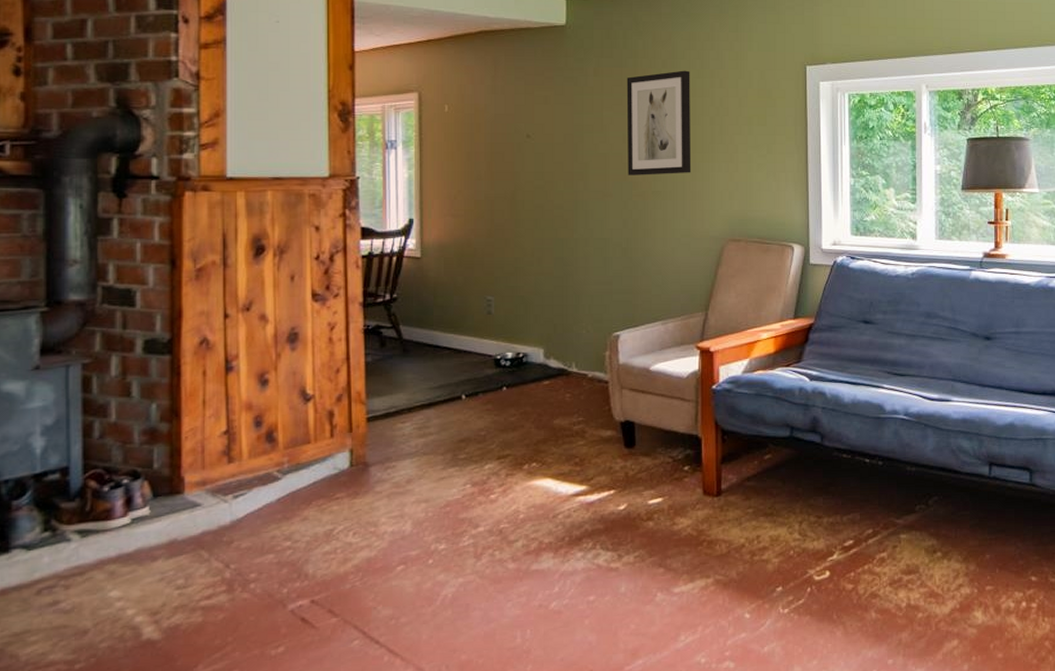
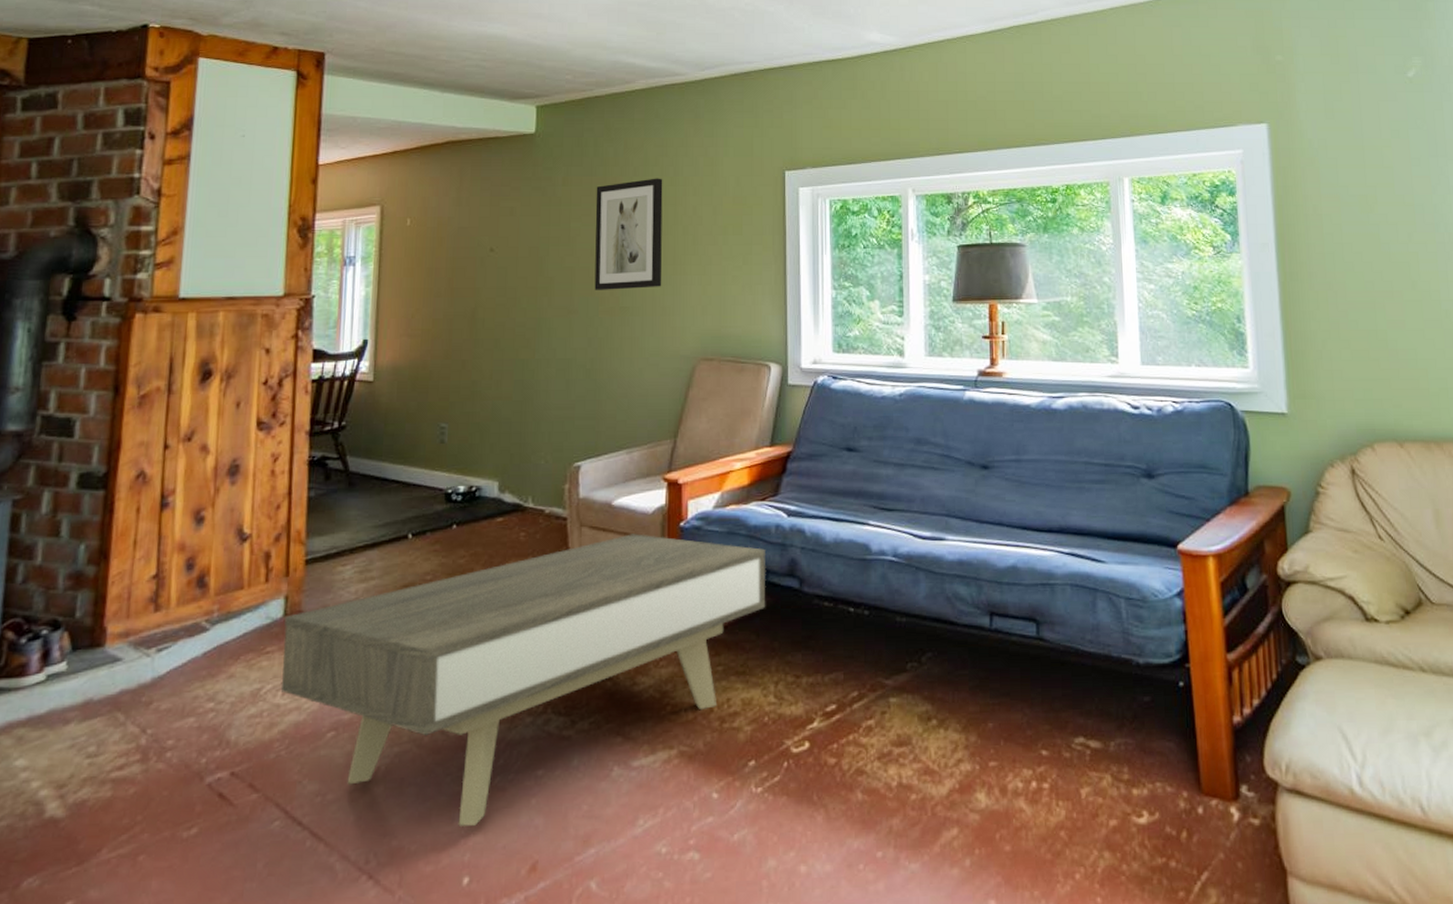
coffee table: none [351,395,791,644] -> present [280,534,767,828]

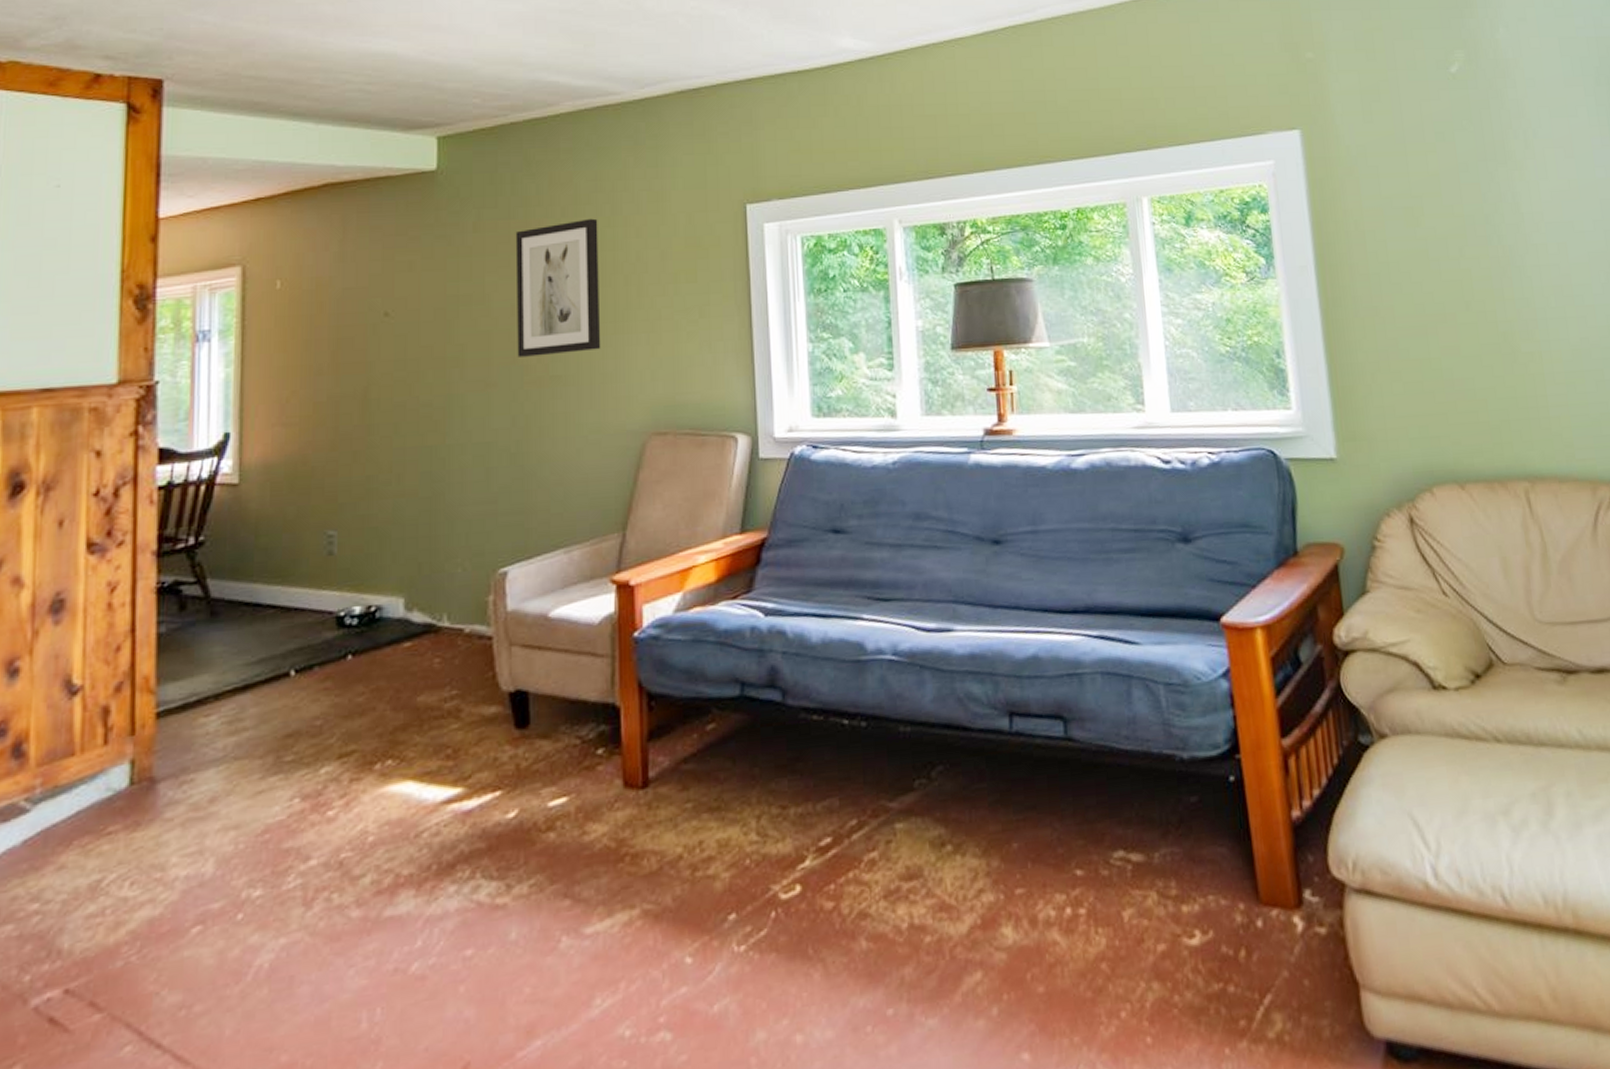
coffee table: present [280,534,767,828] -> none [128,650,743,1030]

